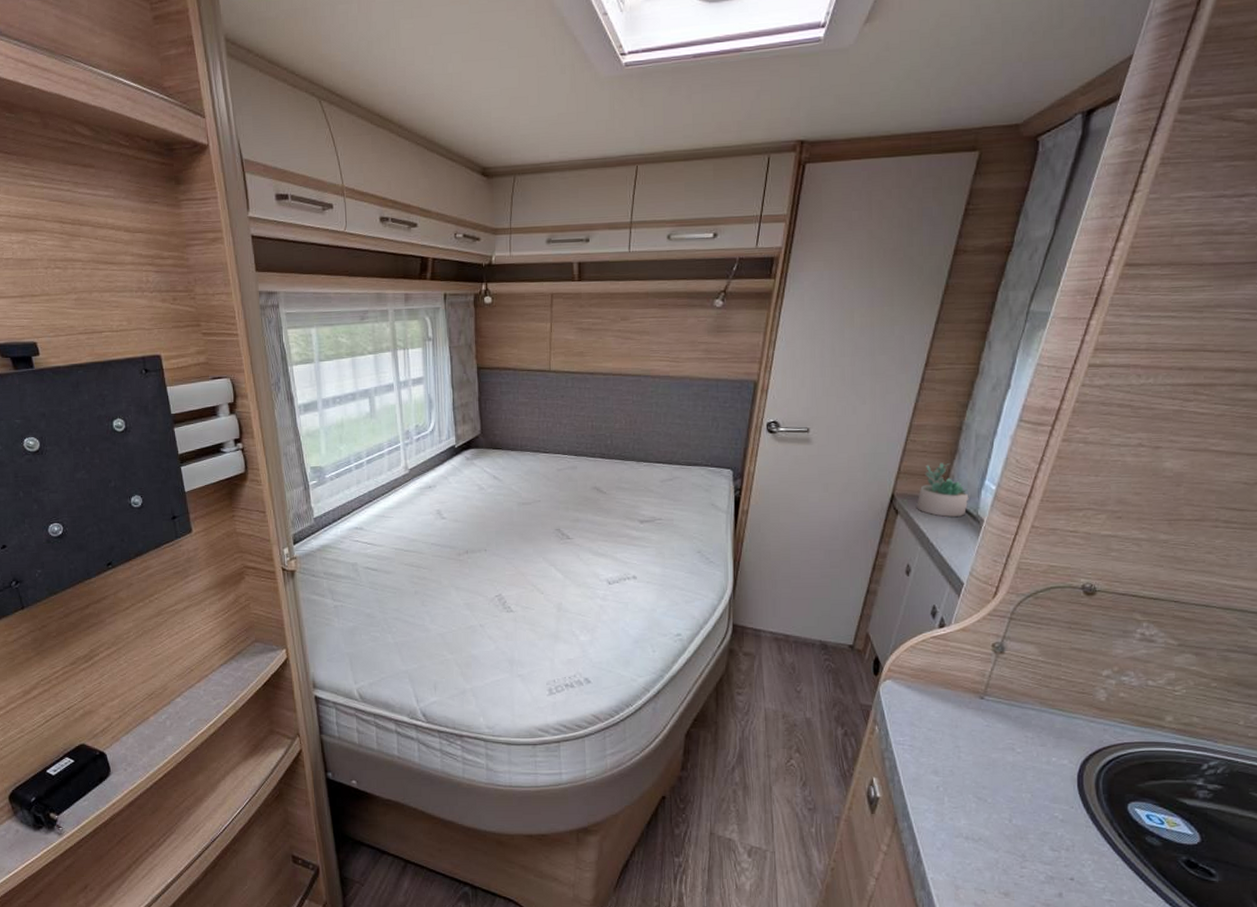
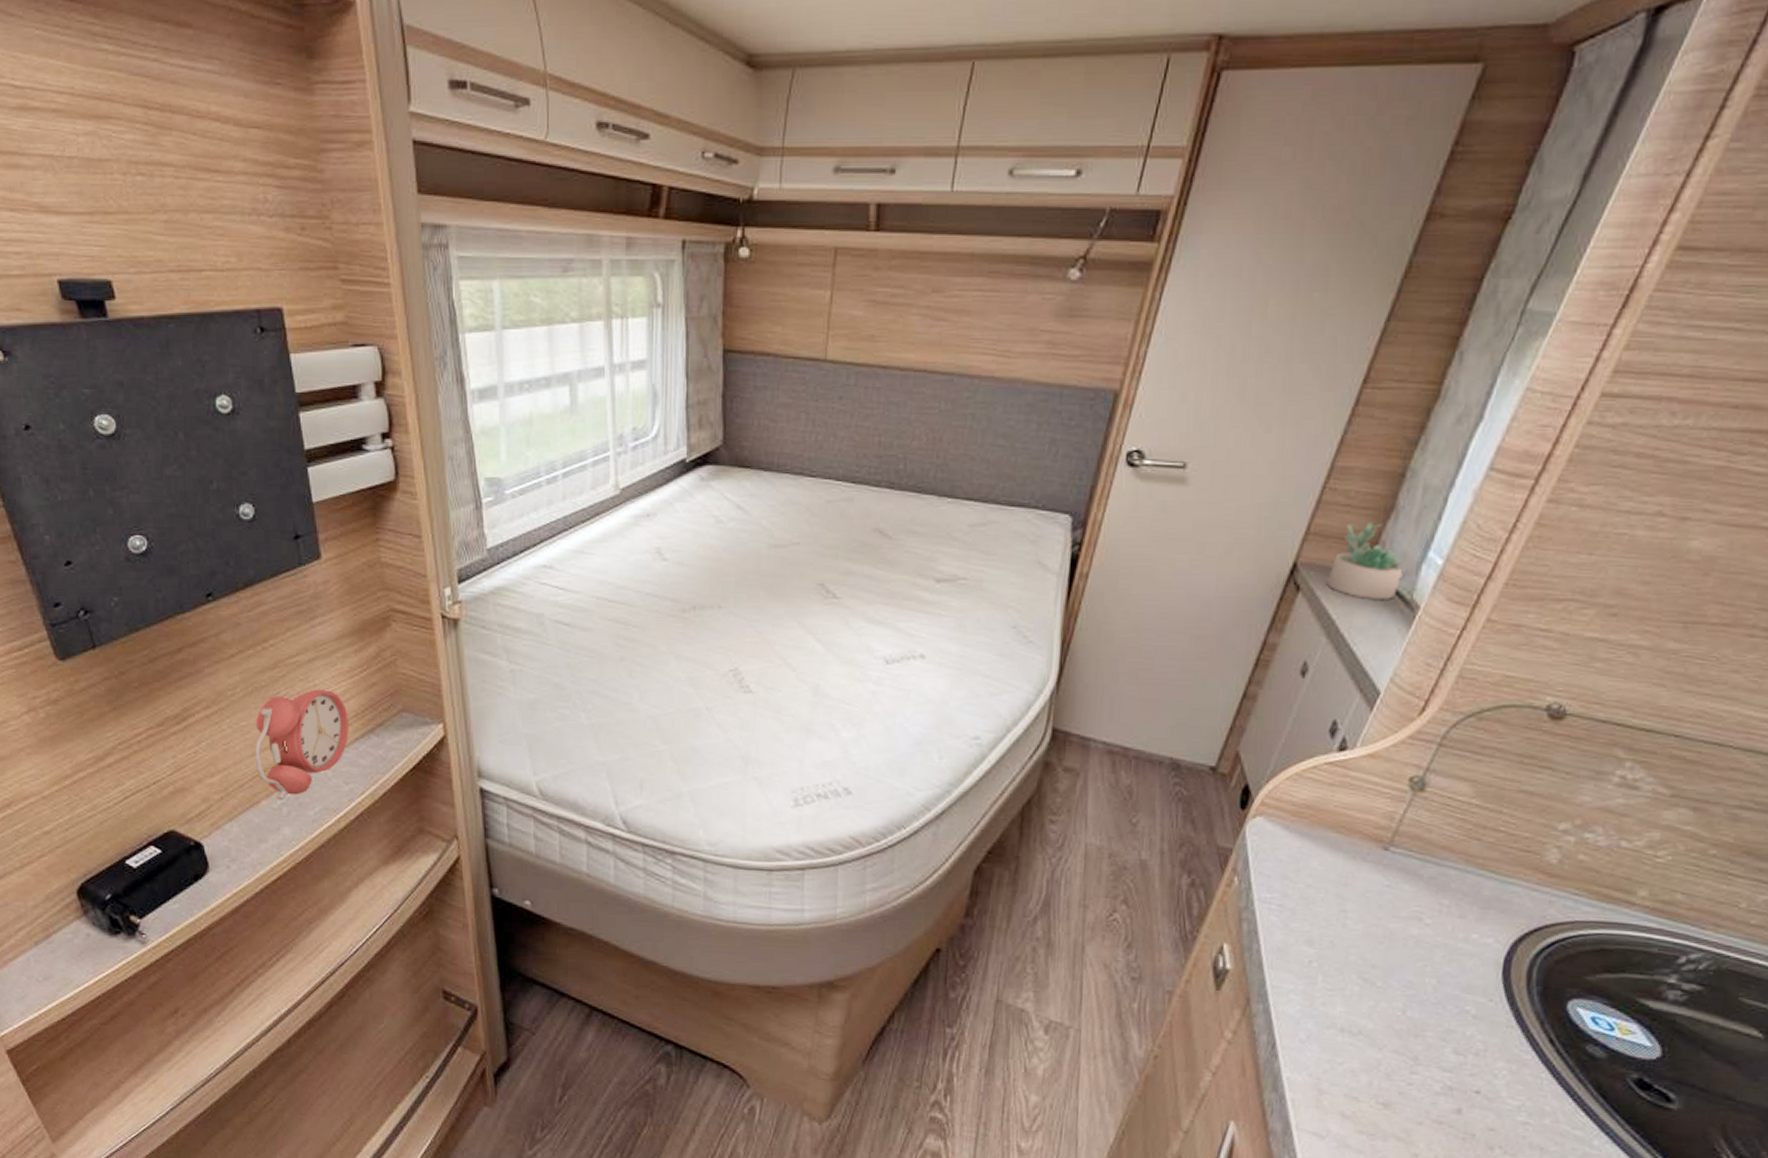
alarm clock: none [144,628,215,715] -> present [254,688,349,800]

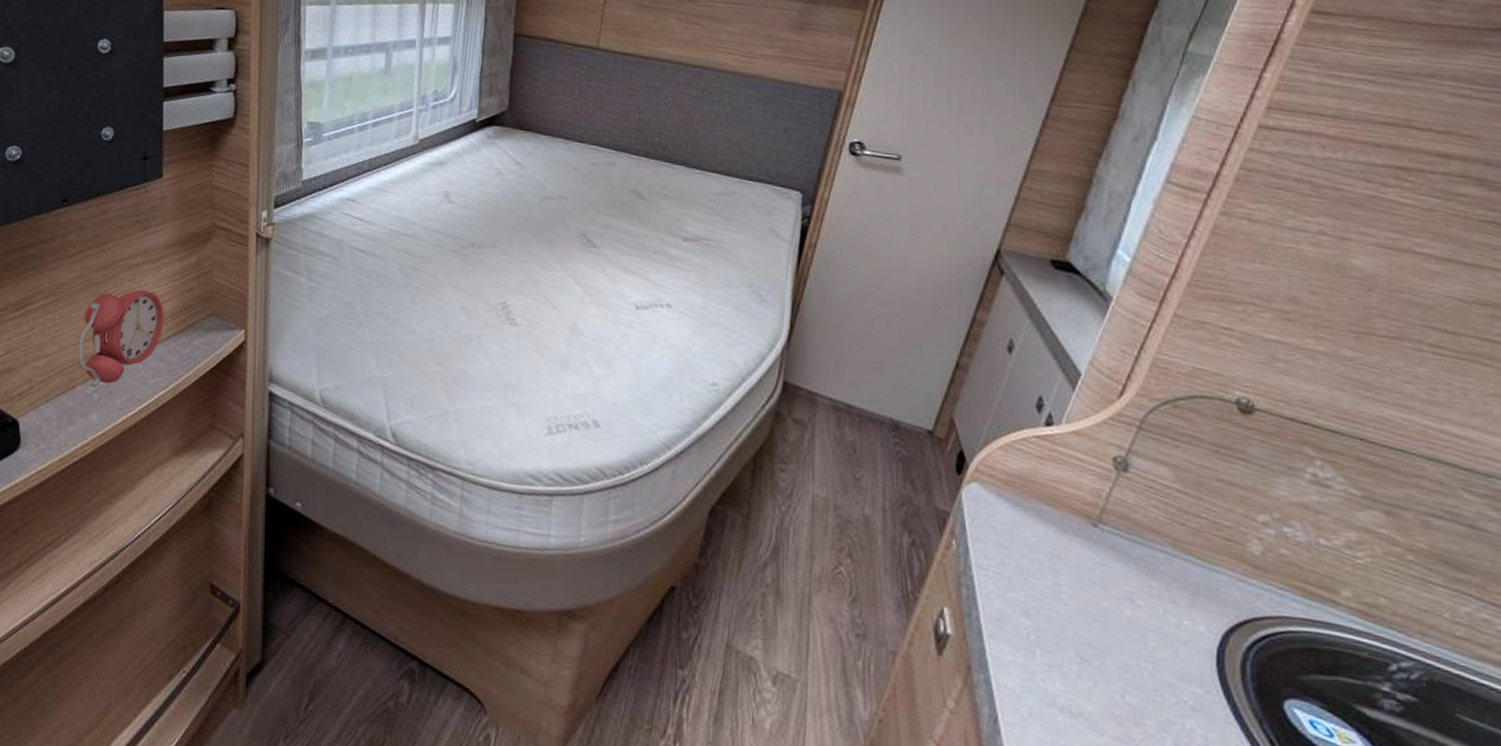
succulent plant: present [1326,522,1406,600] -> none [1027,219,1097,289]

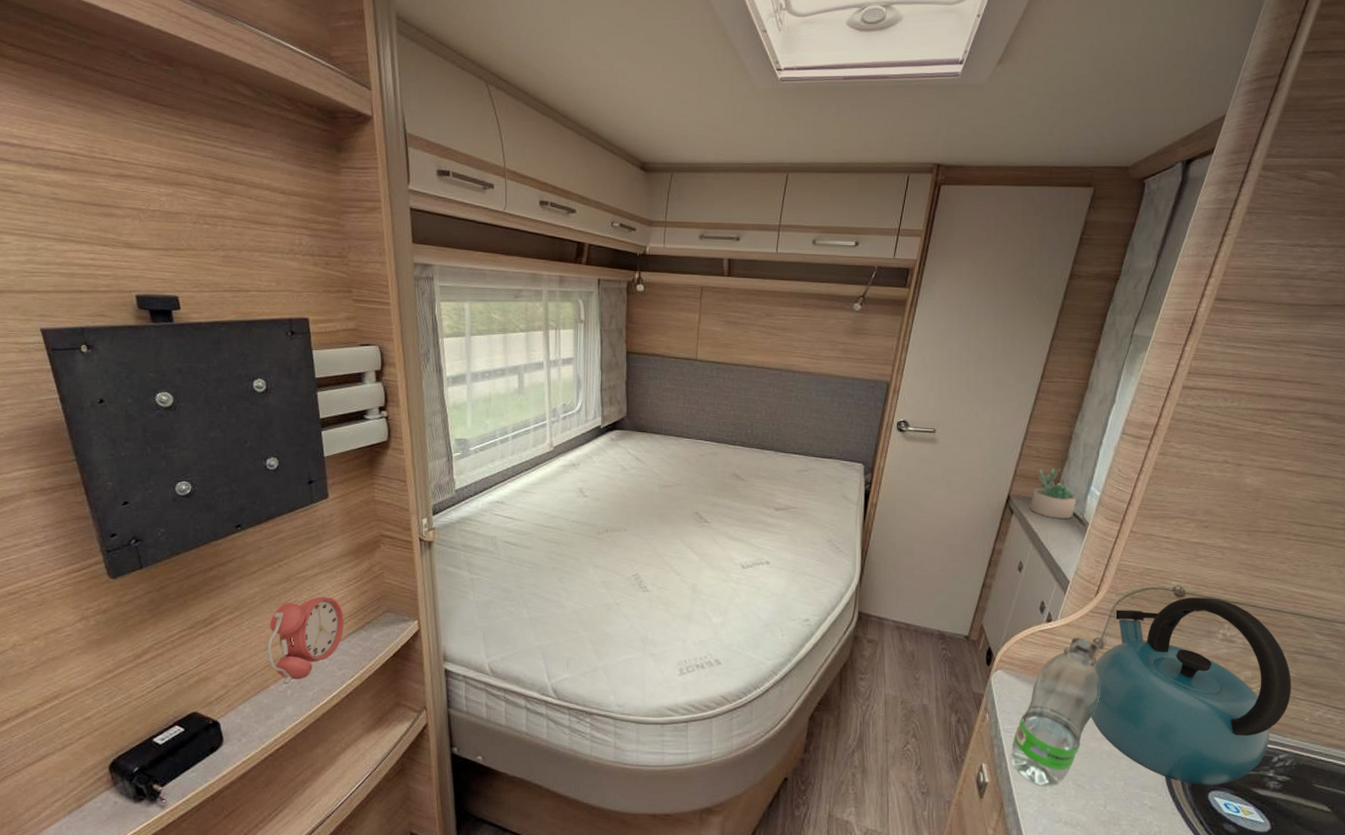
bottle: none [985,451,1123,655] -> present [1011,637,1101,787]
succulent plant: none [1027,219,1097,289] -> present [1030,468,1078,519]
kettle: none [1105,415,1423,692] -> present [1091,597,1292,786]

